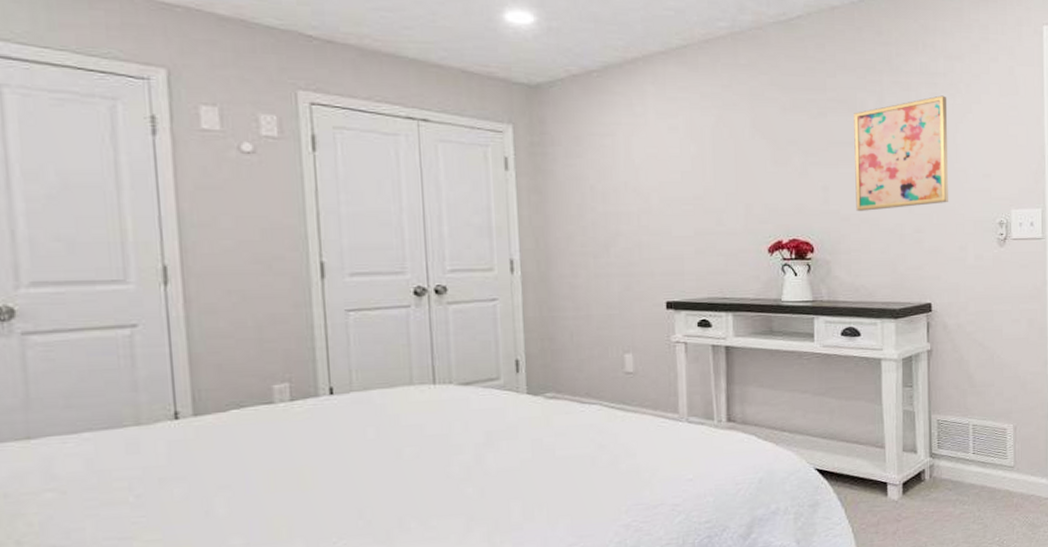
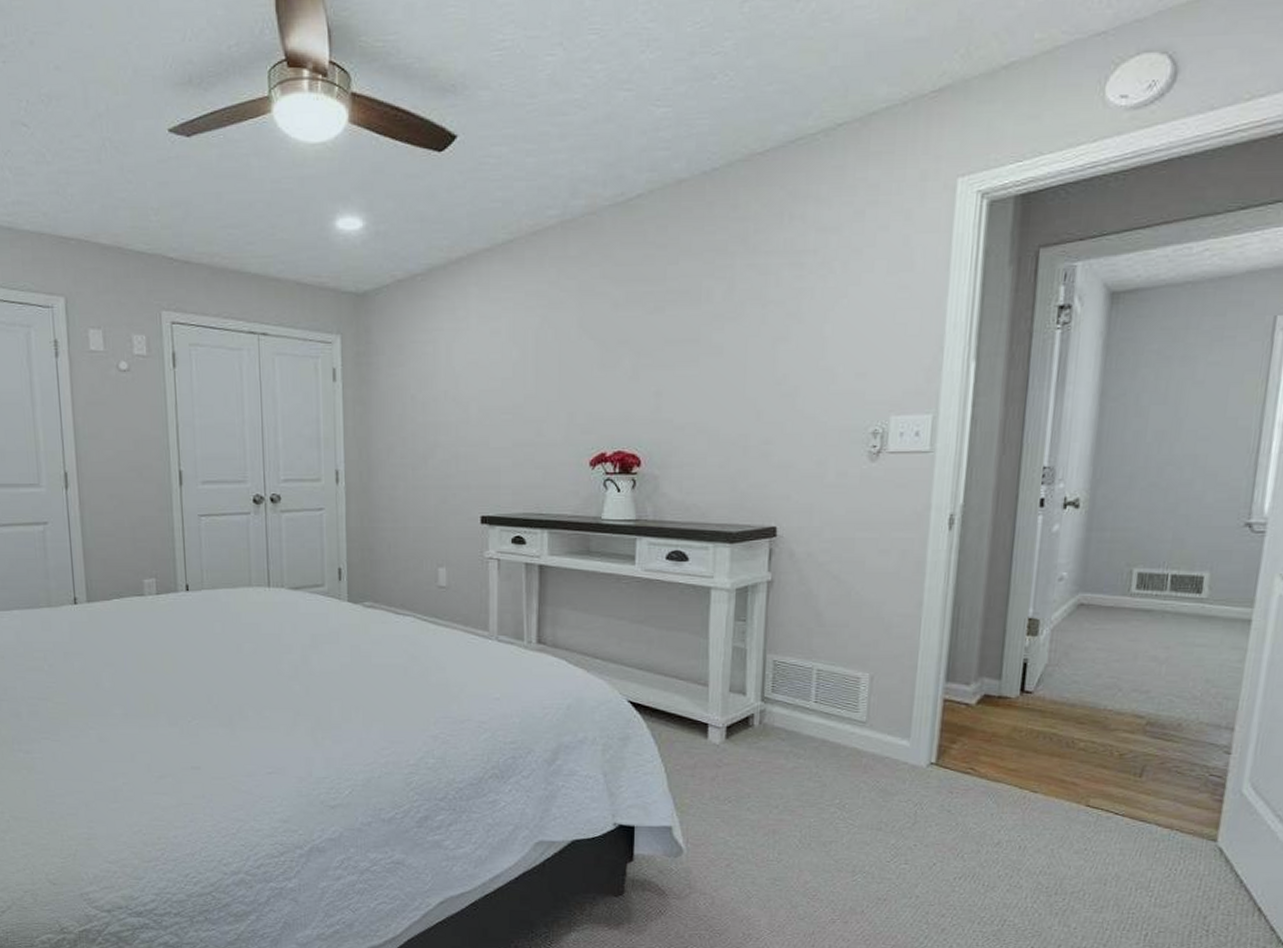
wall art: present [854,95,949,211] -> none [692,278,815,419]

